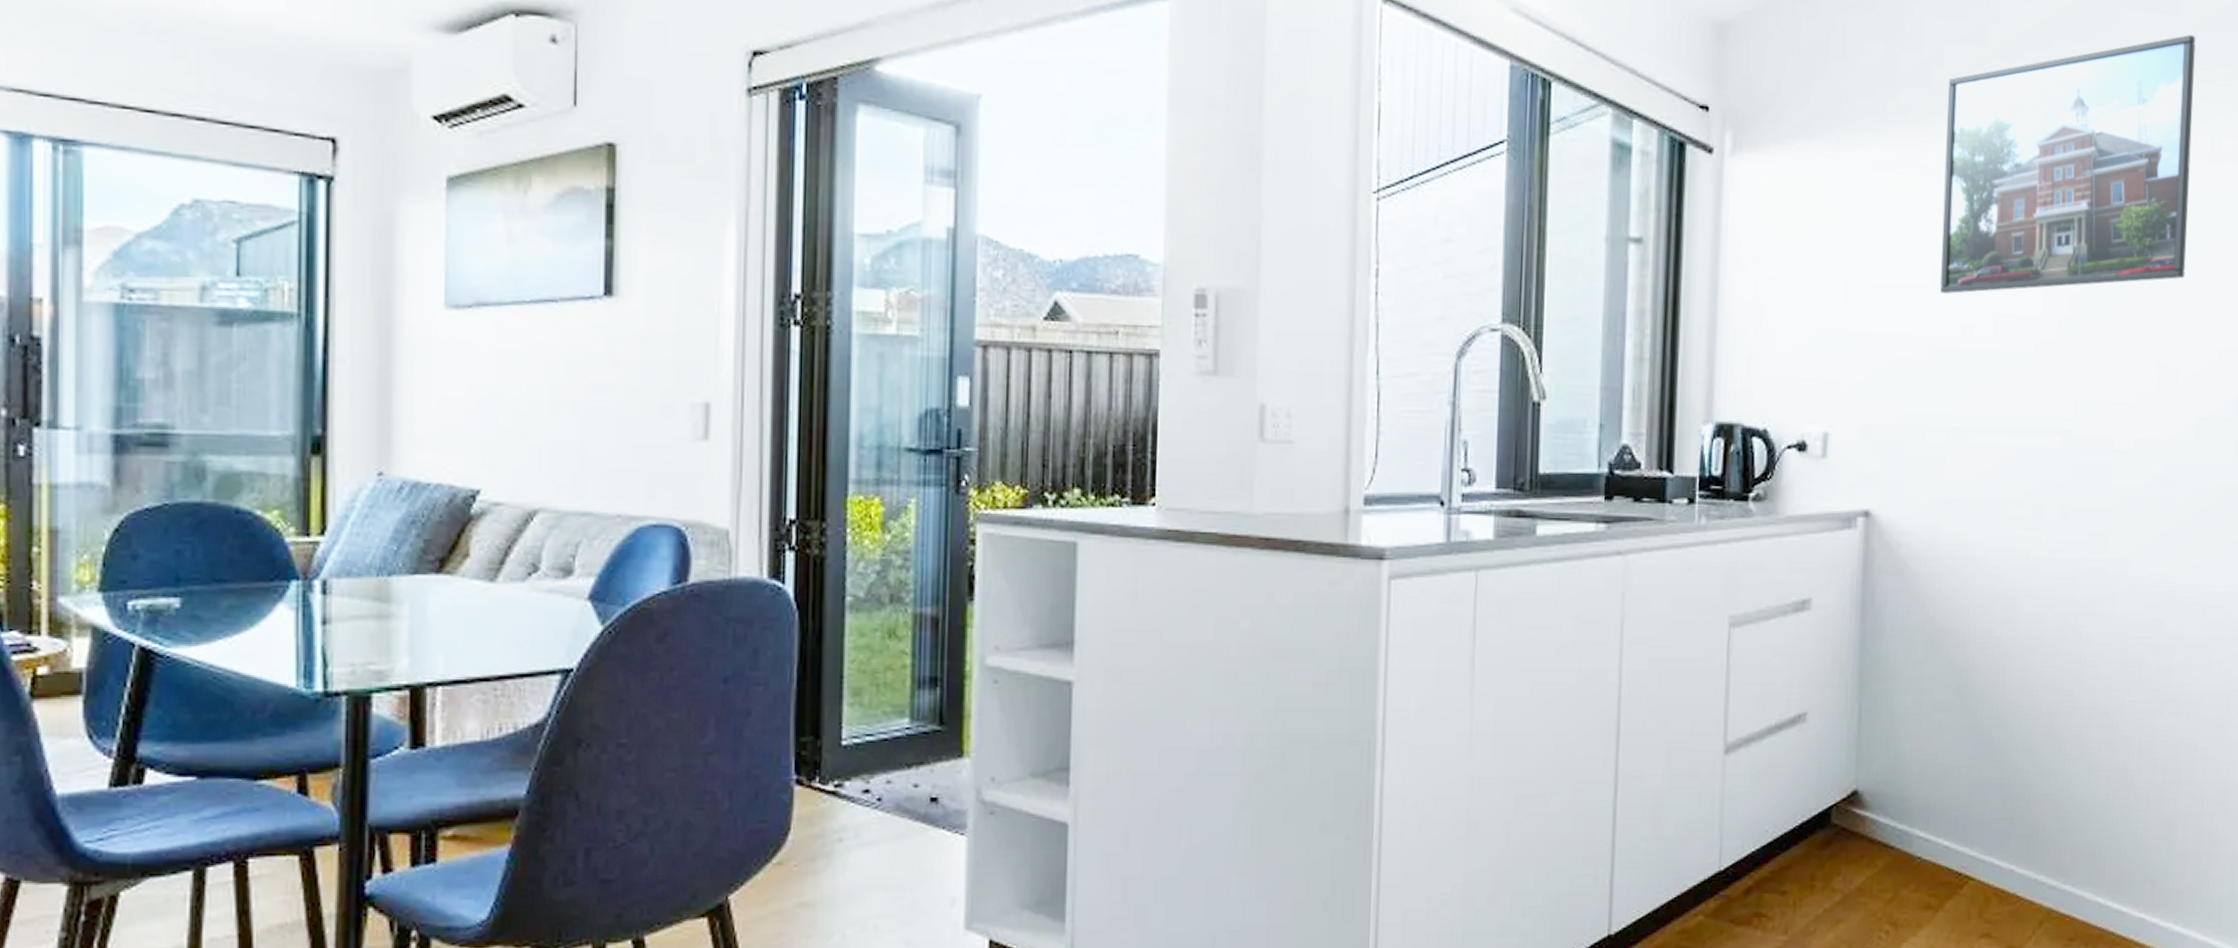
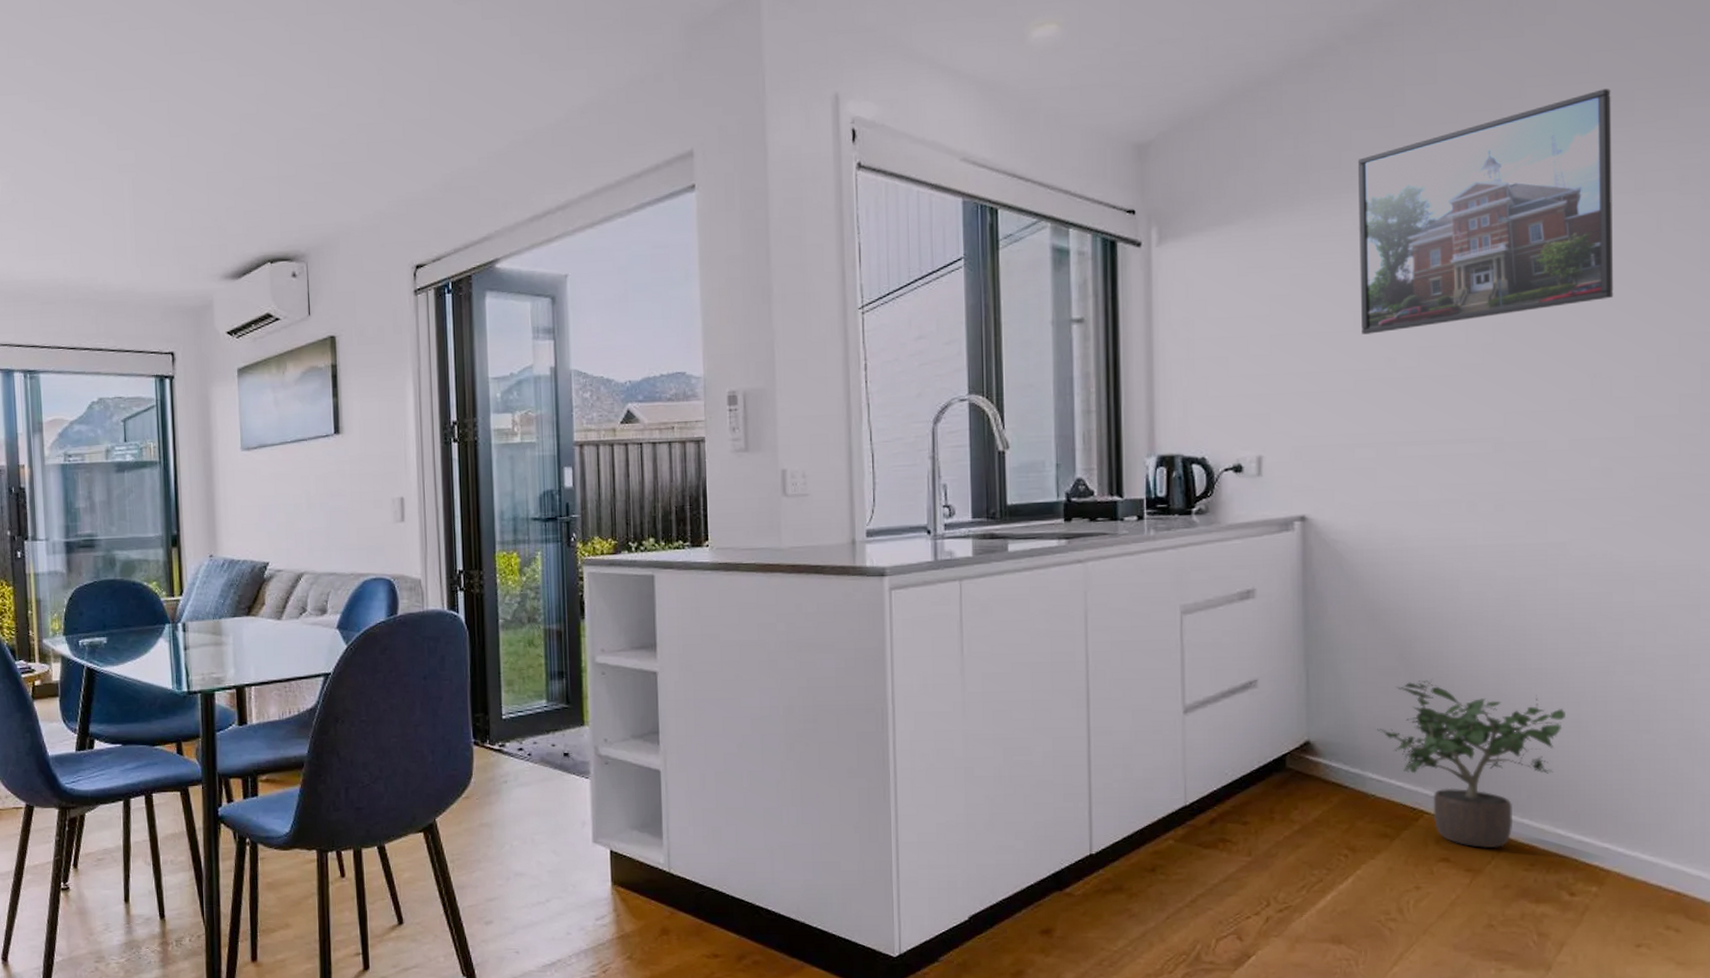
potted plant: none [1928,715,2113,921] -> present [1377,678,1565,849]

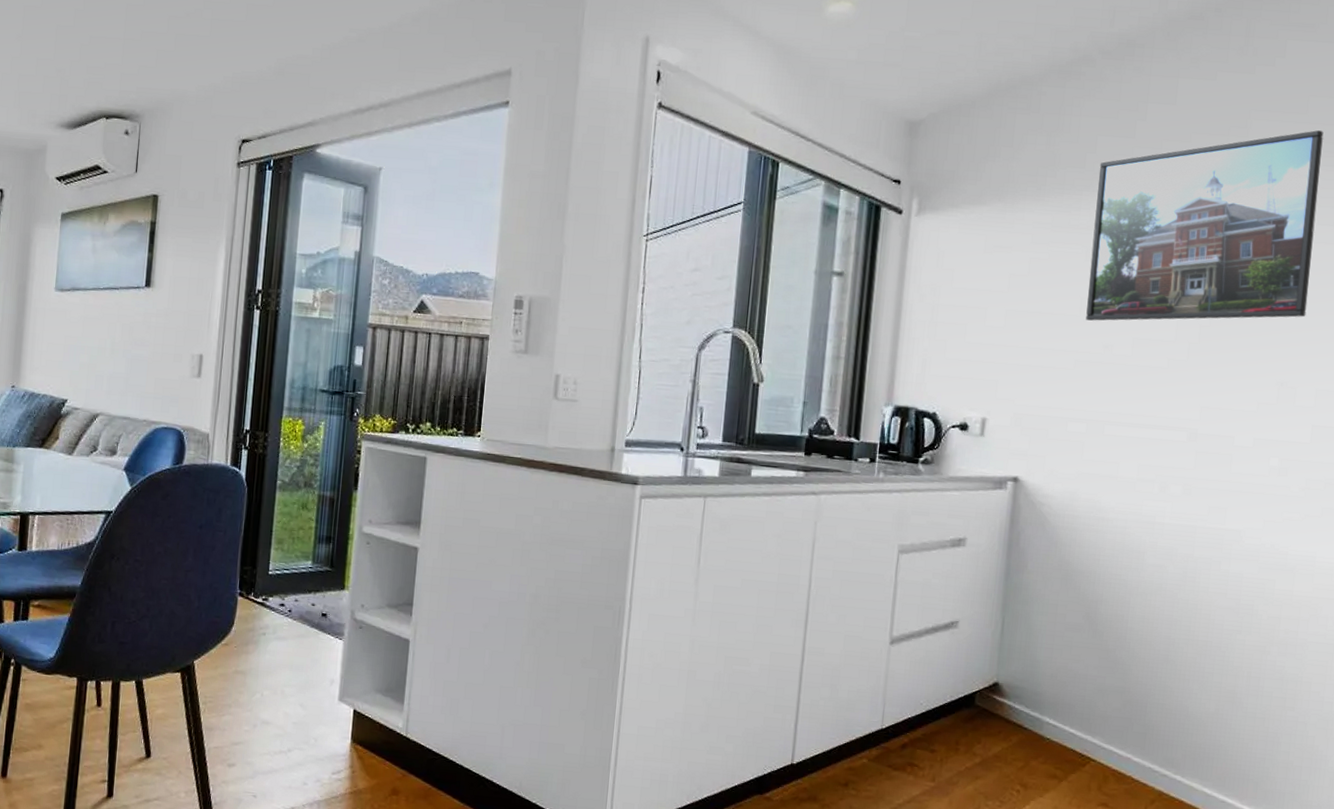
potted plant: present [1377,678,1565,849] -> none [1058,638,1224,799]

